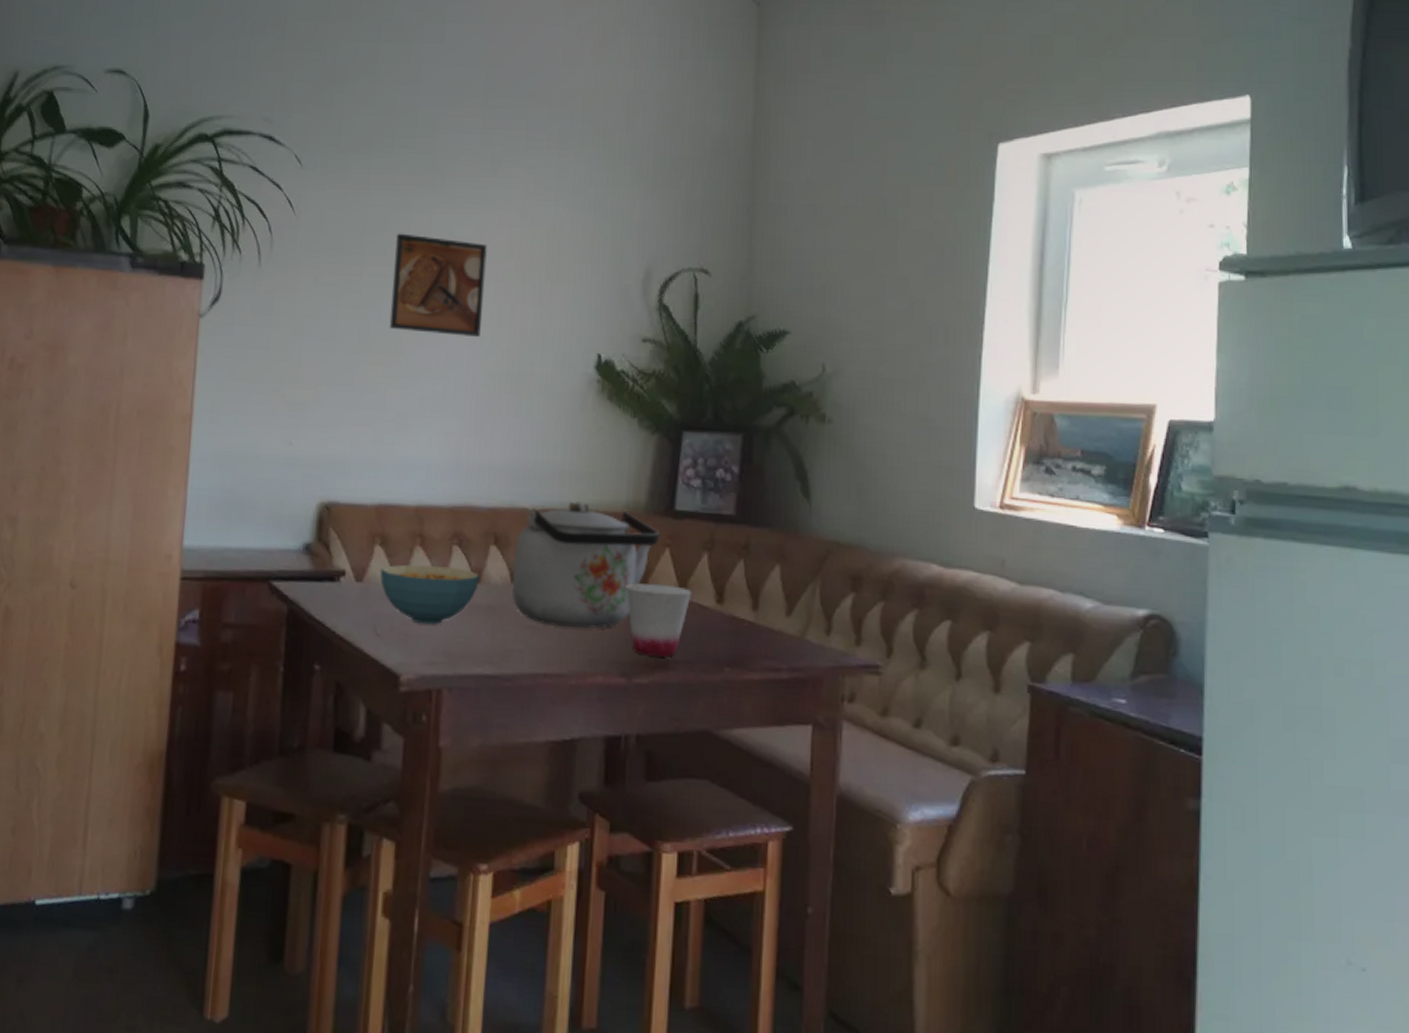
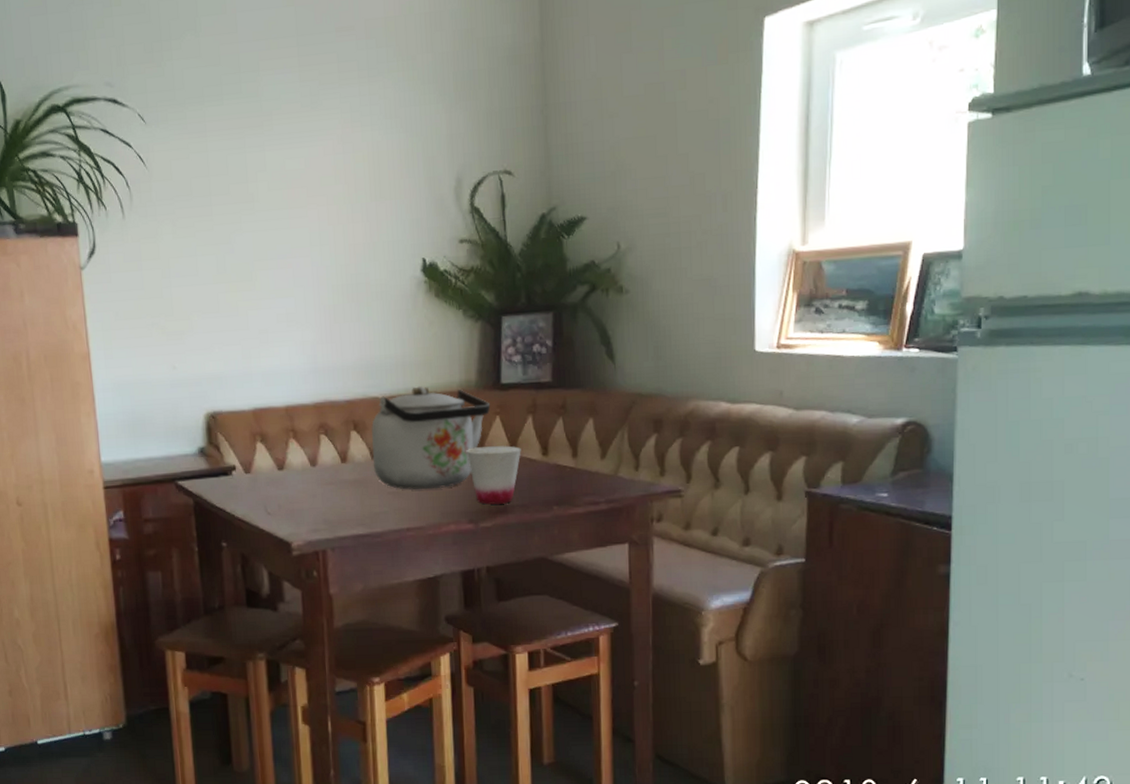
cereal bowl: present [380,564,481,625] -> none [263,452,346,501]
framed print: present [389,233,487,337] -> none [237,172,321,260]

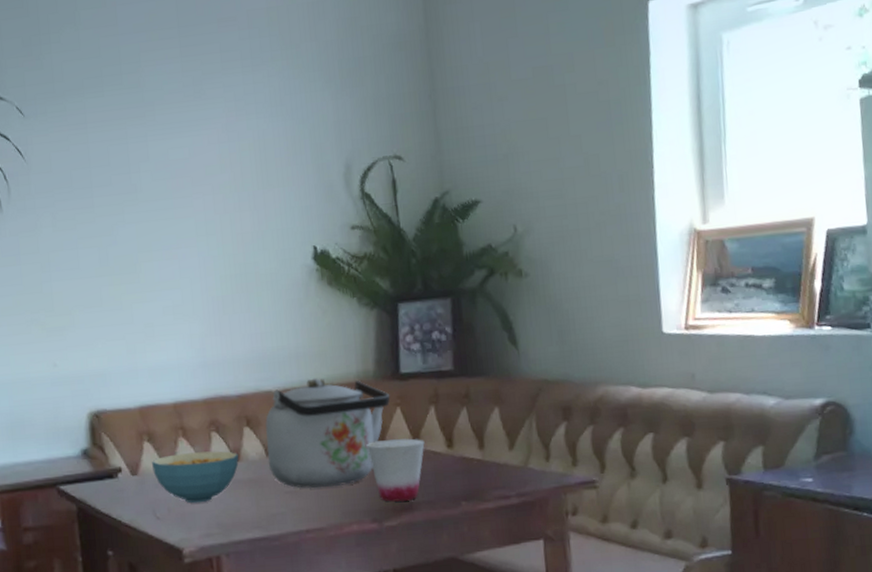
cereal bowl: none [263,452,346,501] -> present [151,451,239,504]

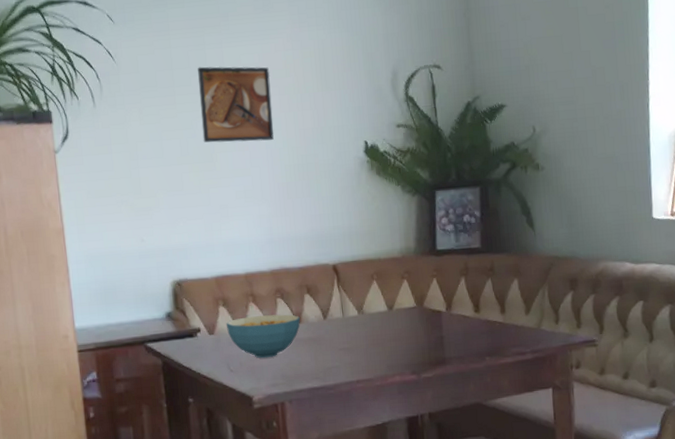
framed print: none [119,162,207,251] -> present [198,66,274,143]
kettle: present [265,378,391,488] -> none [323,253,428,346]
cup: present [366,438,425,502] -> none [408,304,456,357]

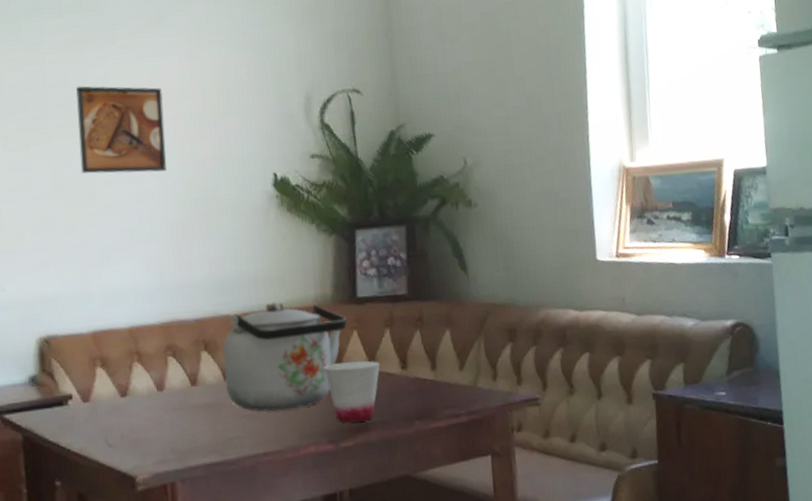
cereal bowl: present [226,314,301,358] -> none [104,375,196,430]
kettle: none [323,253,428,346] -> present [223,302,348,412]
cup: none [408,304,456,357] -> present [324,360,380,423]

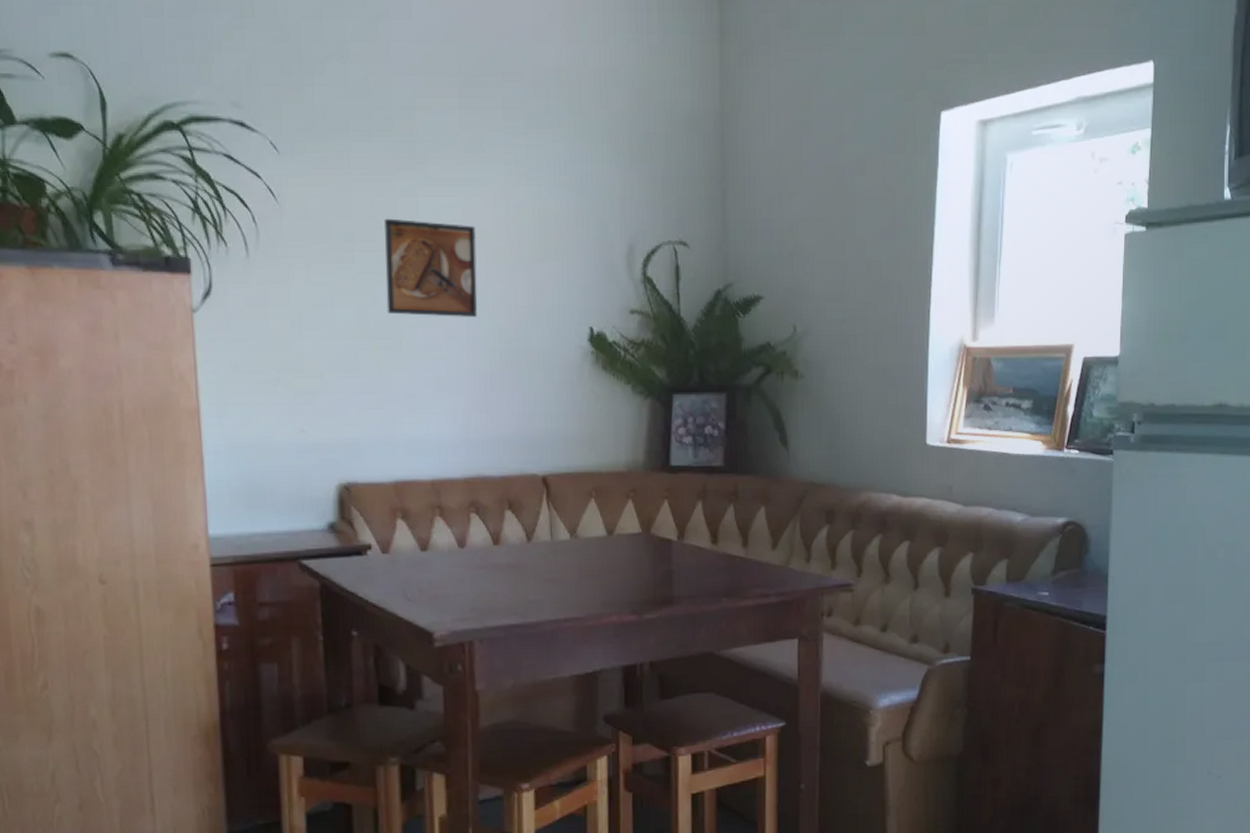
kettle: present [223,302,348,412] -> none [528,465,659,577]
cup: present [324,360,380,423] -> none [631,532,690,595]

